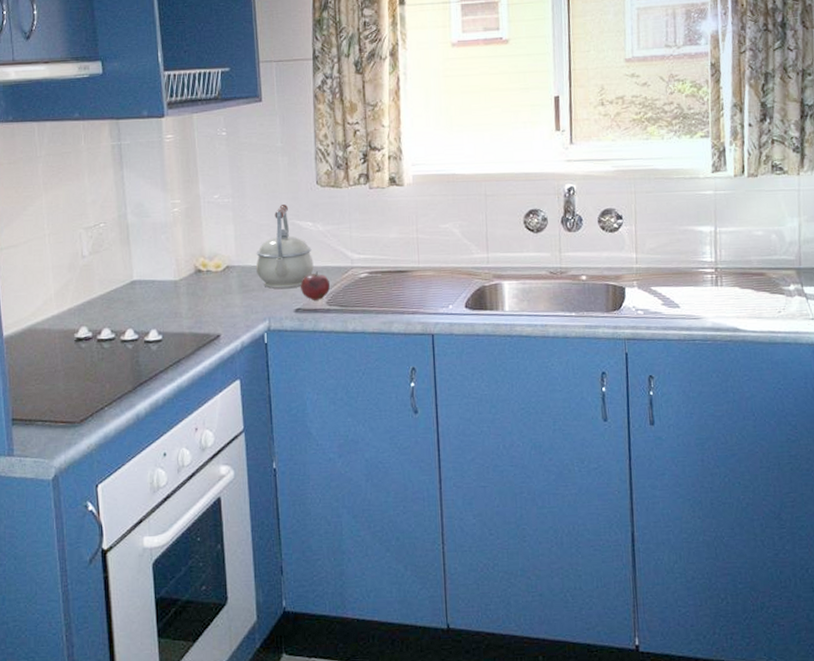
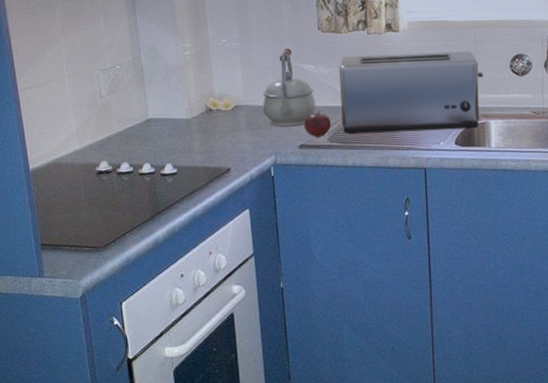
toaster: none [338,206,495,296] -> present [338,51,483,134]

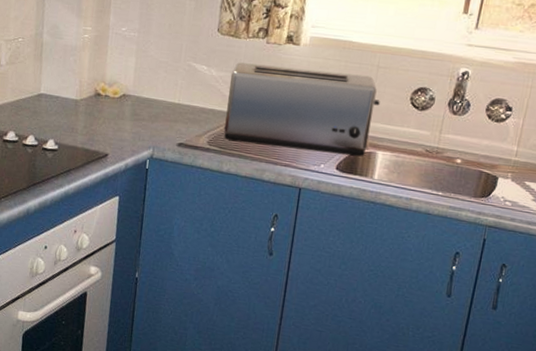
kettle: present [262,49,316,127] -> none [148,46,203,124]
fruit: present [304,111,331,137] -> none [186,112,214,139]

